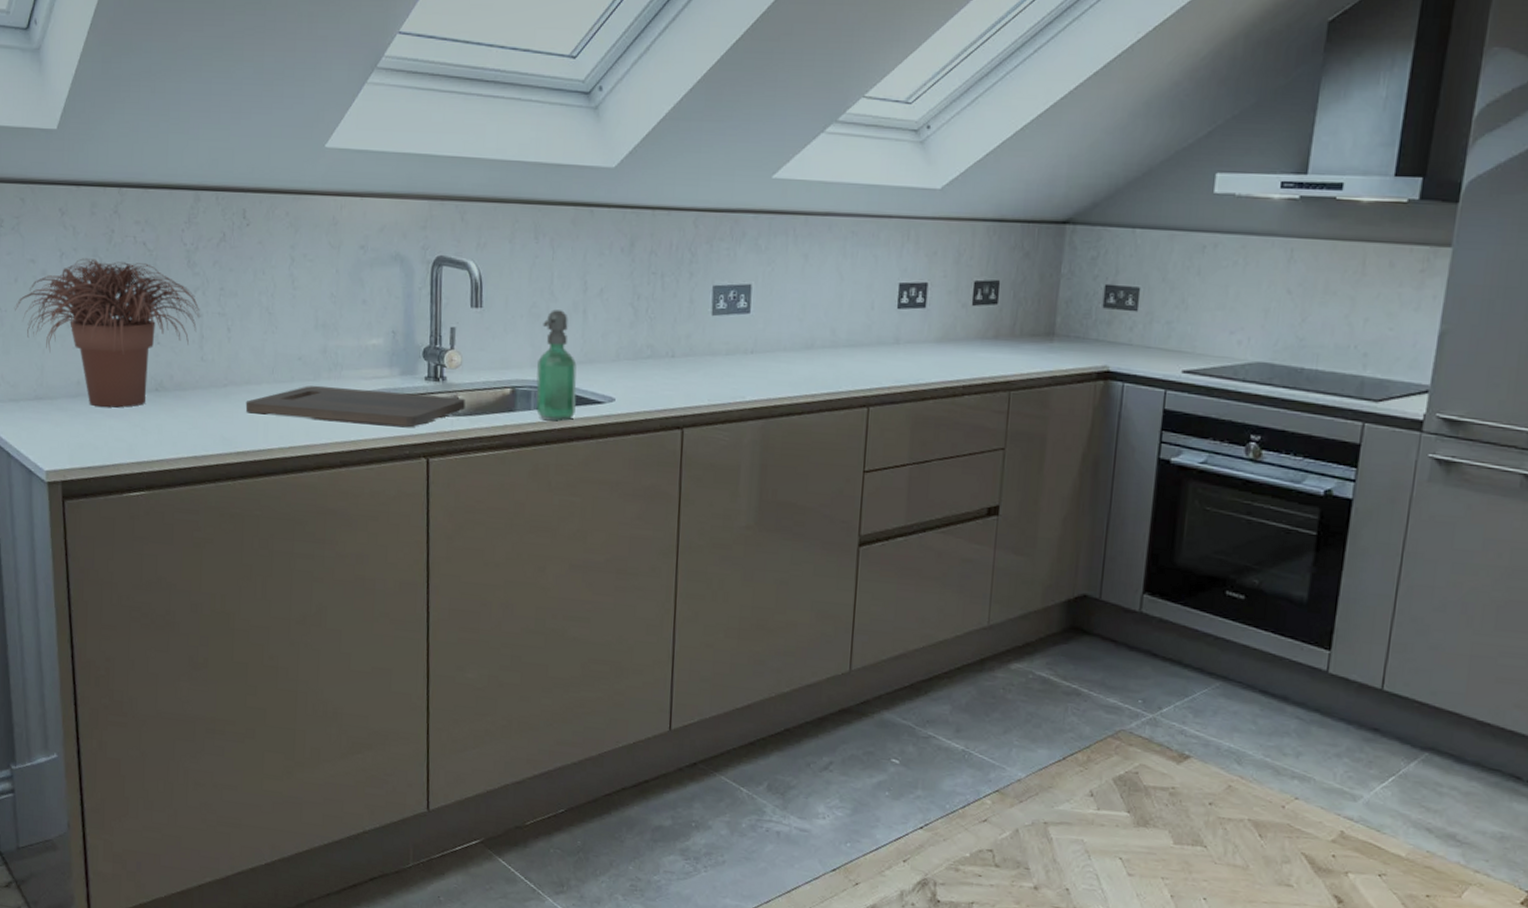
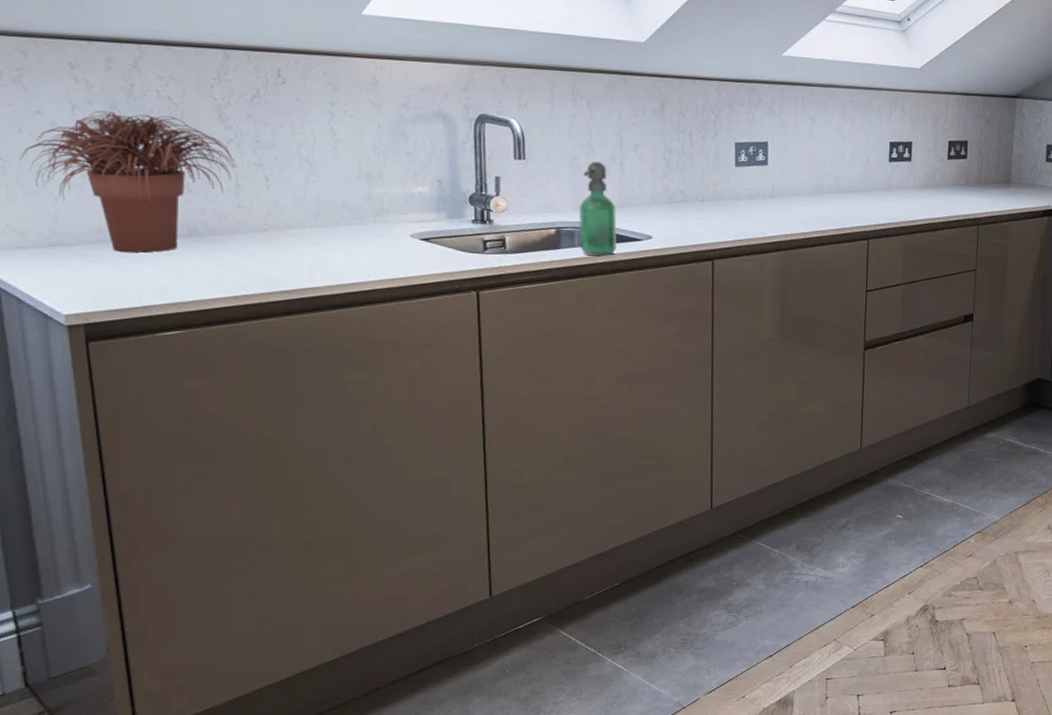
cutting board: present [245,386,466,427] -> none [288,229,512,264]

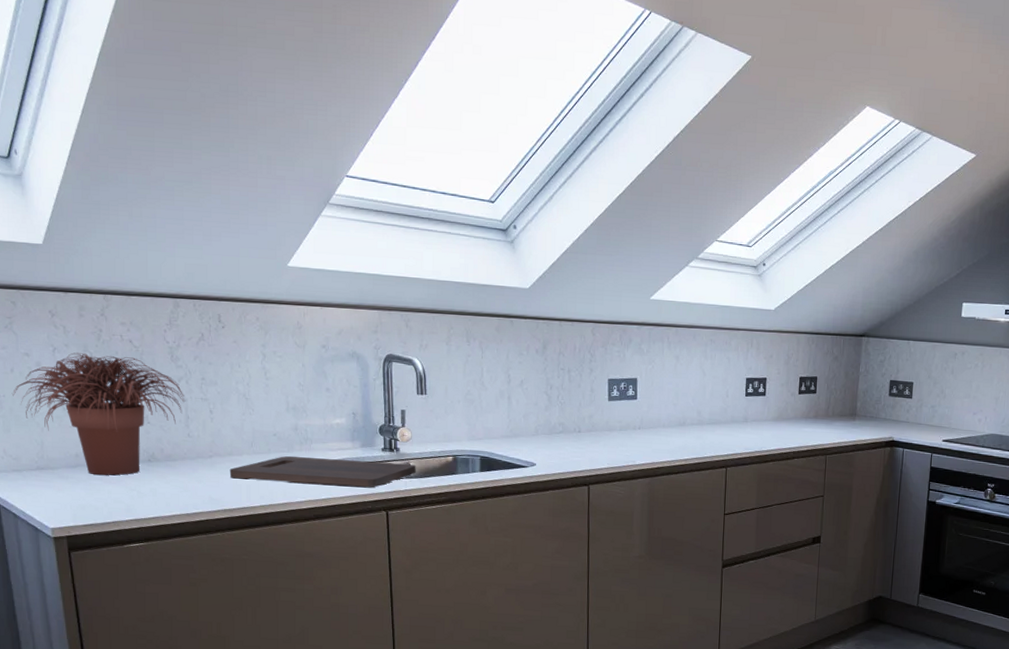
cutting board: none [288,229,512,264] -> present [229,456,416,487]
soap dispenser: present [579,161,617,257] -> none [473,396,505,482]

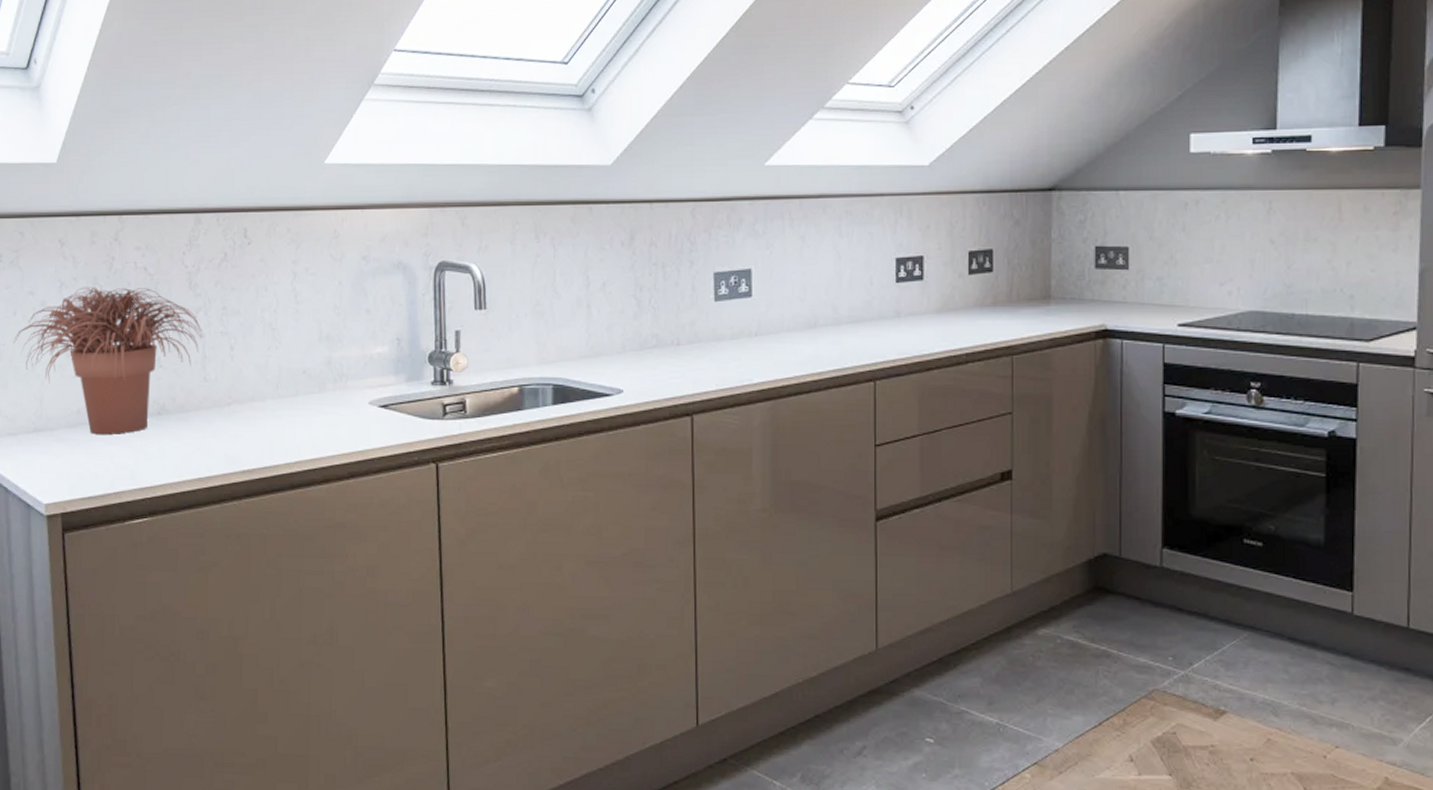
cutting board: present [229,456,416,487] -> none [250,399,473,433]

